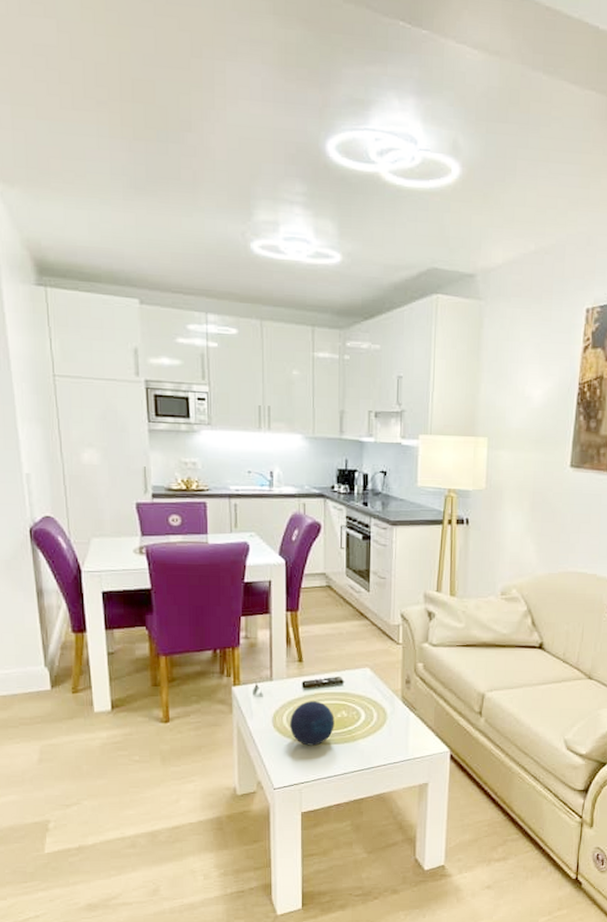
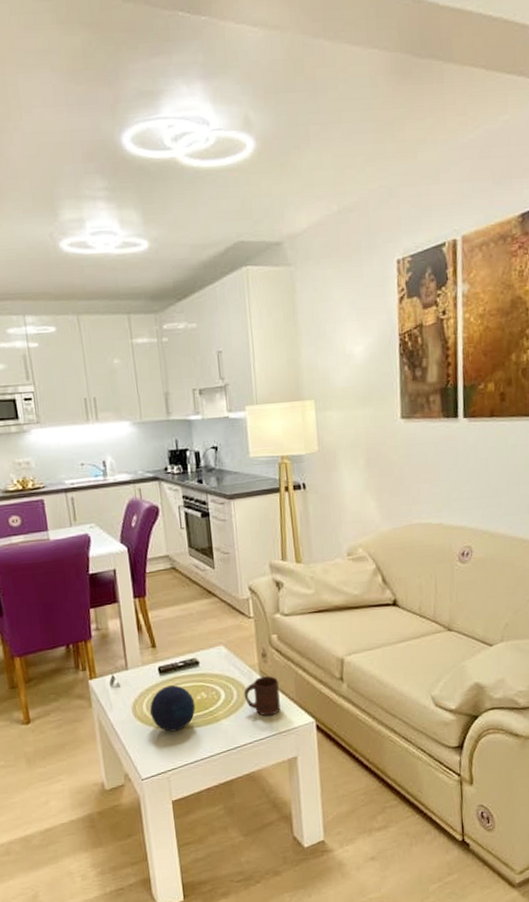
cup: none [383,703,418,741] -> present [243,676,281,716]

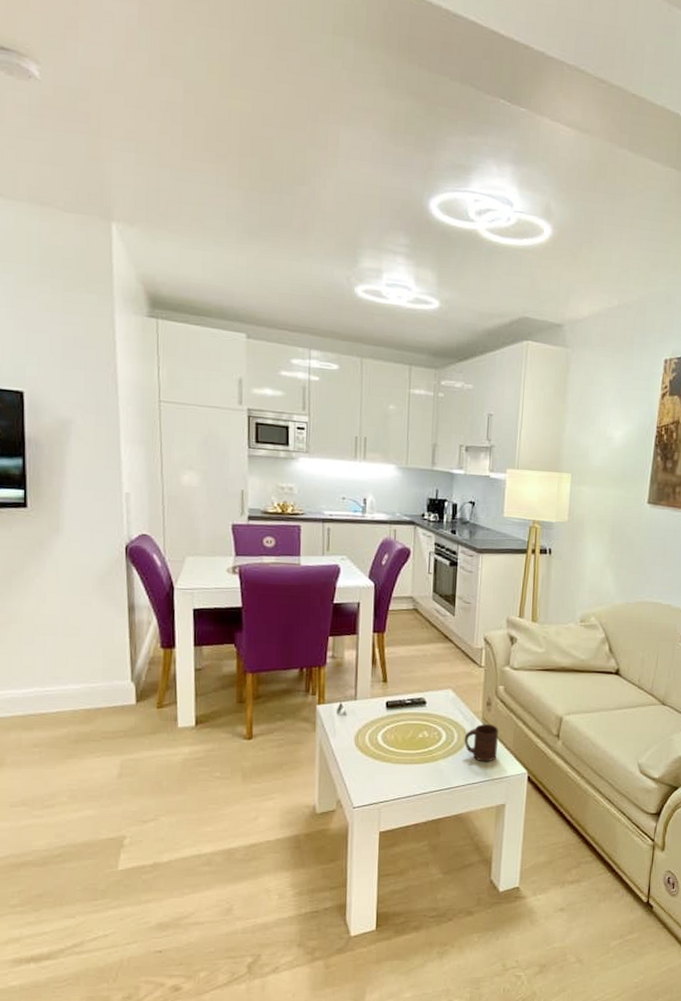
decorative orb: present [150,685,195,732] -> none [372,721,416,765]

